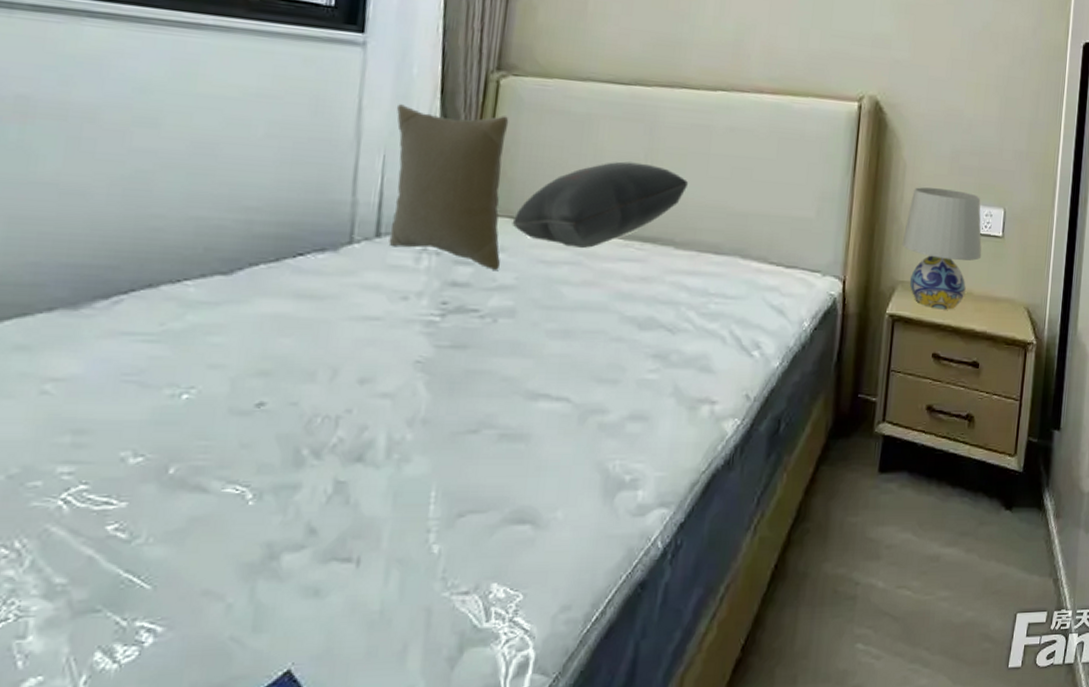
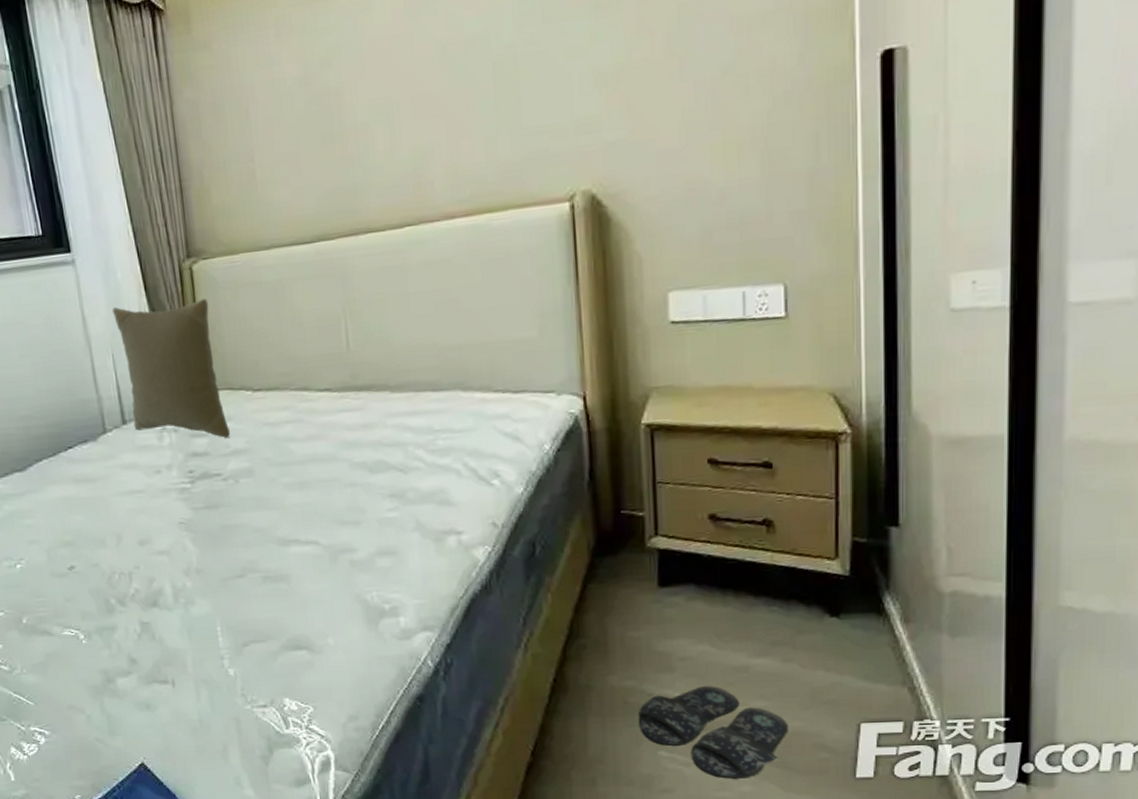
cushion: present [512,161,689,249] -> none [232,315,393,407]
slippers: none [843,575,964,672] -> present [637,686,789,779]
table lamp: present [901,187,982,310] -> none [649,274,759,411]

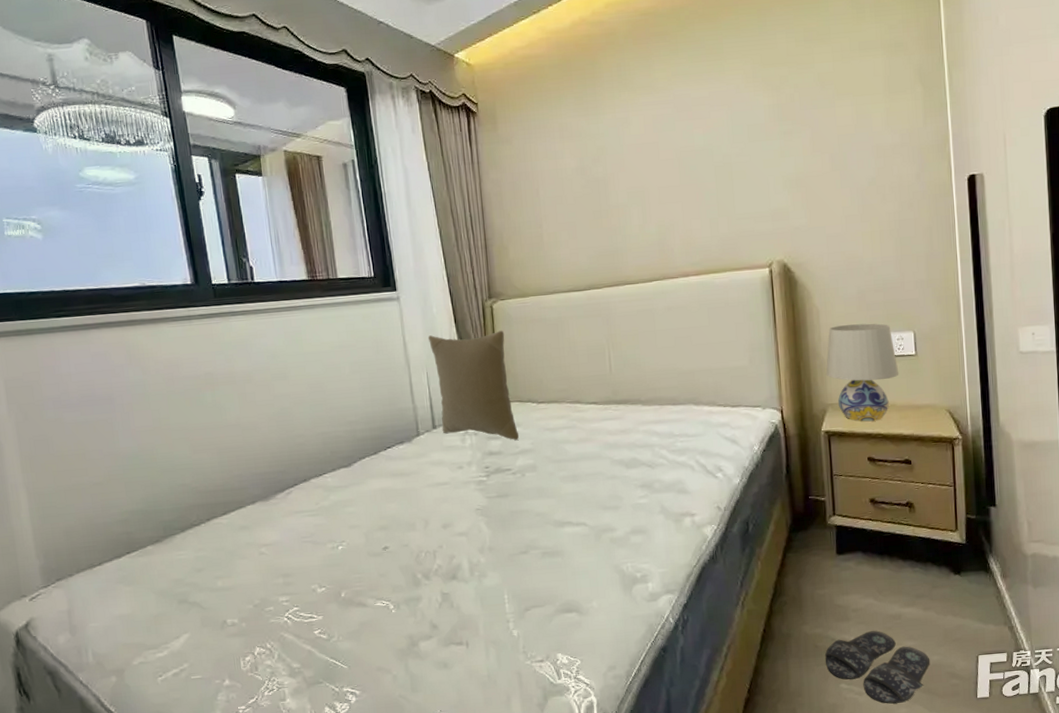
table lamp: none [649,274,759,411] -> present [825,323,899,422]

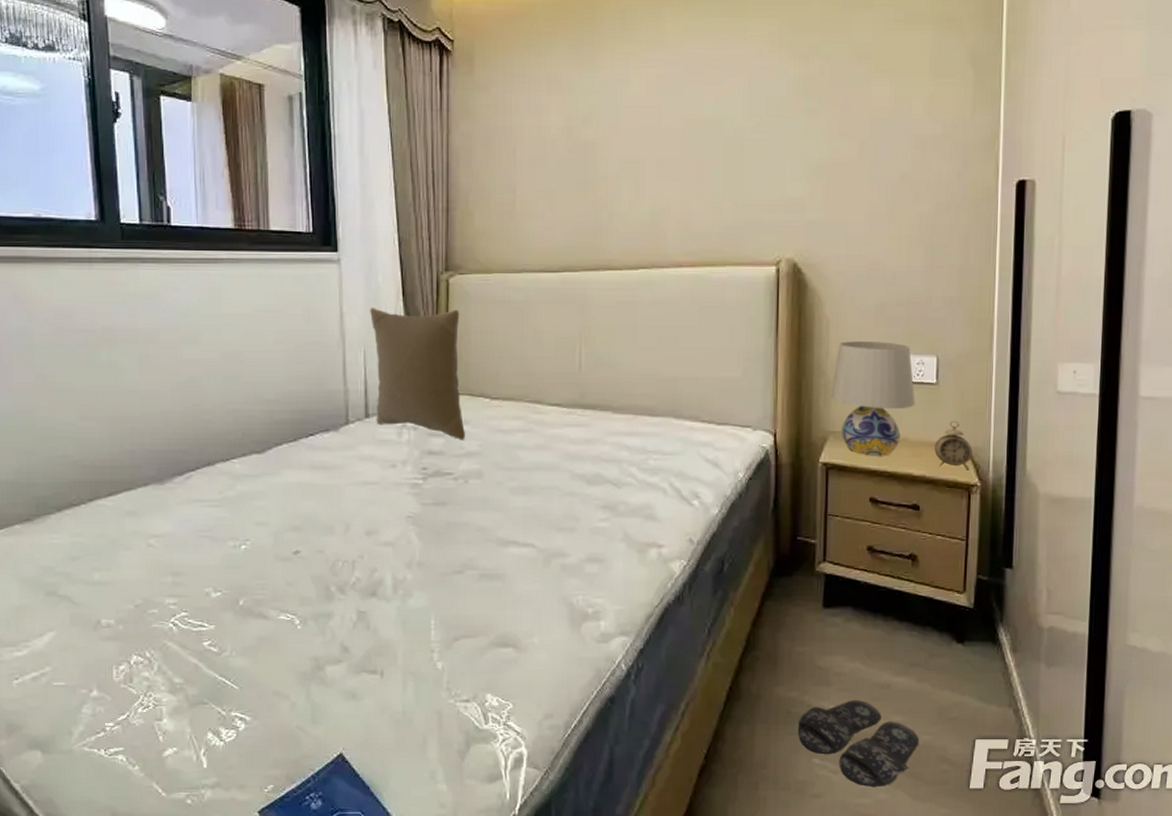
alarm clock: none [919,384,952,426] -> present [934,420,972,471]

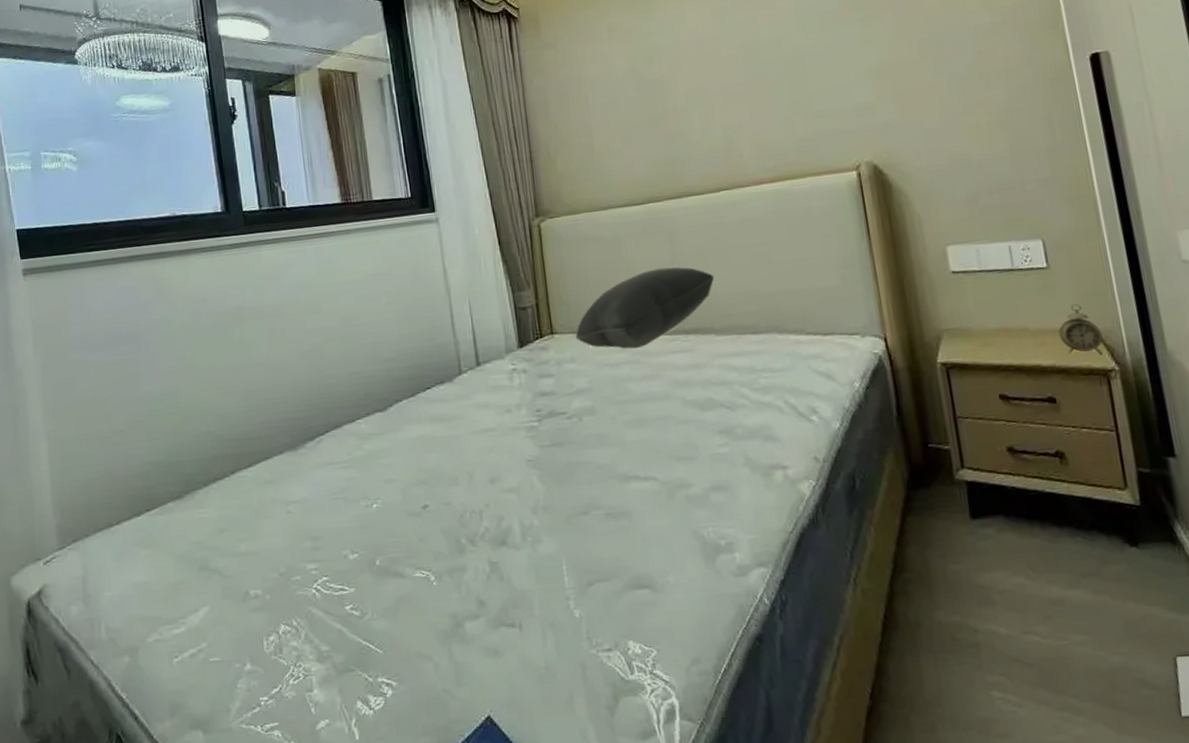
pillow: present [369,308,465,440] -> none [469,252,574,378]
cushion: none [471,340,620,418] -> present [575,267,715,349]
slippers: present [797,700,919,786] -> none [966,620,1110,721]
table lamp: present [830,340,916,456] -> none [935,231,1029,351]

